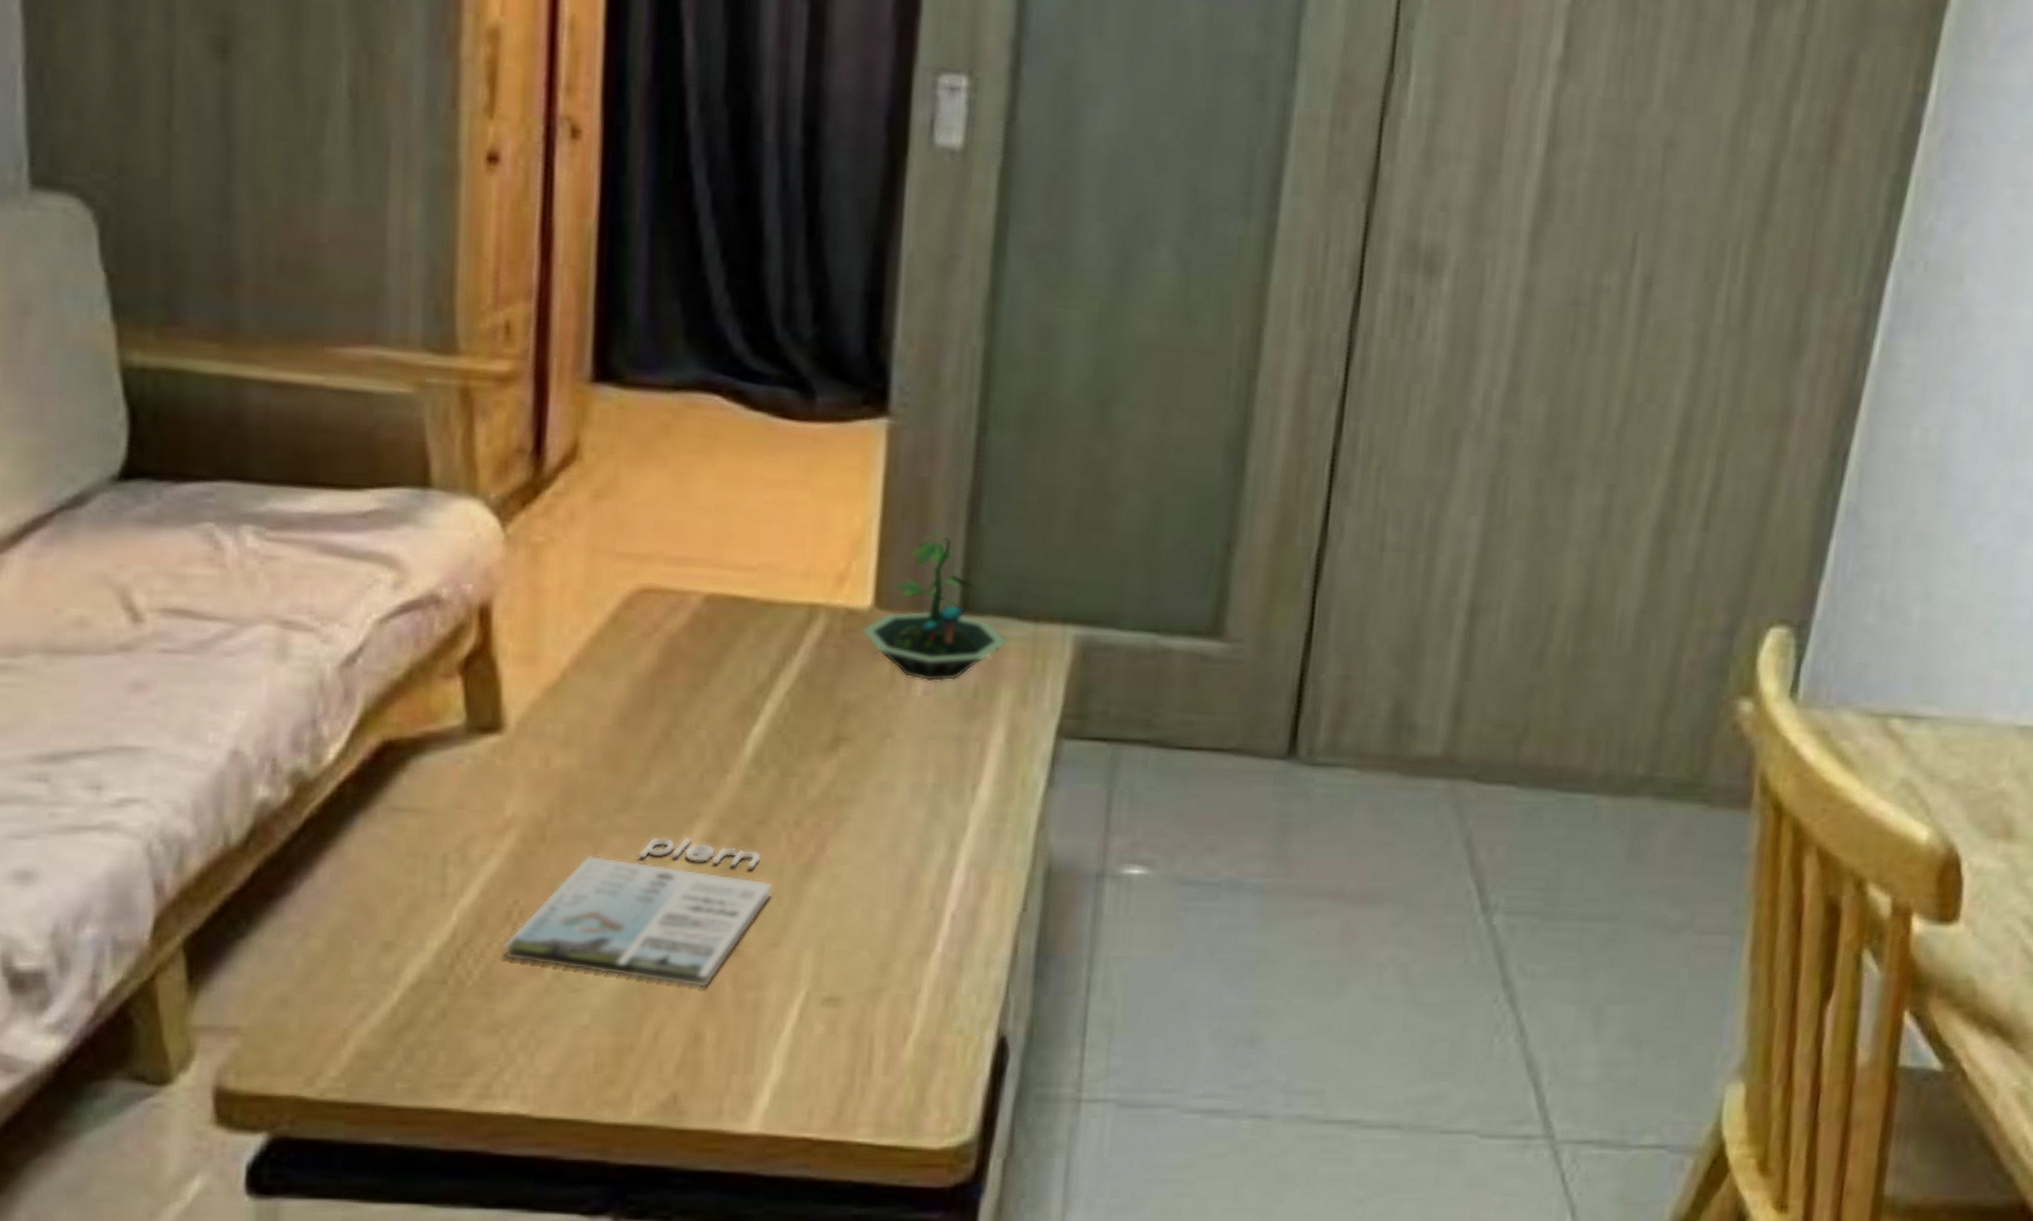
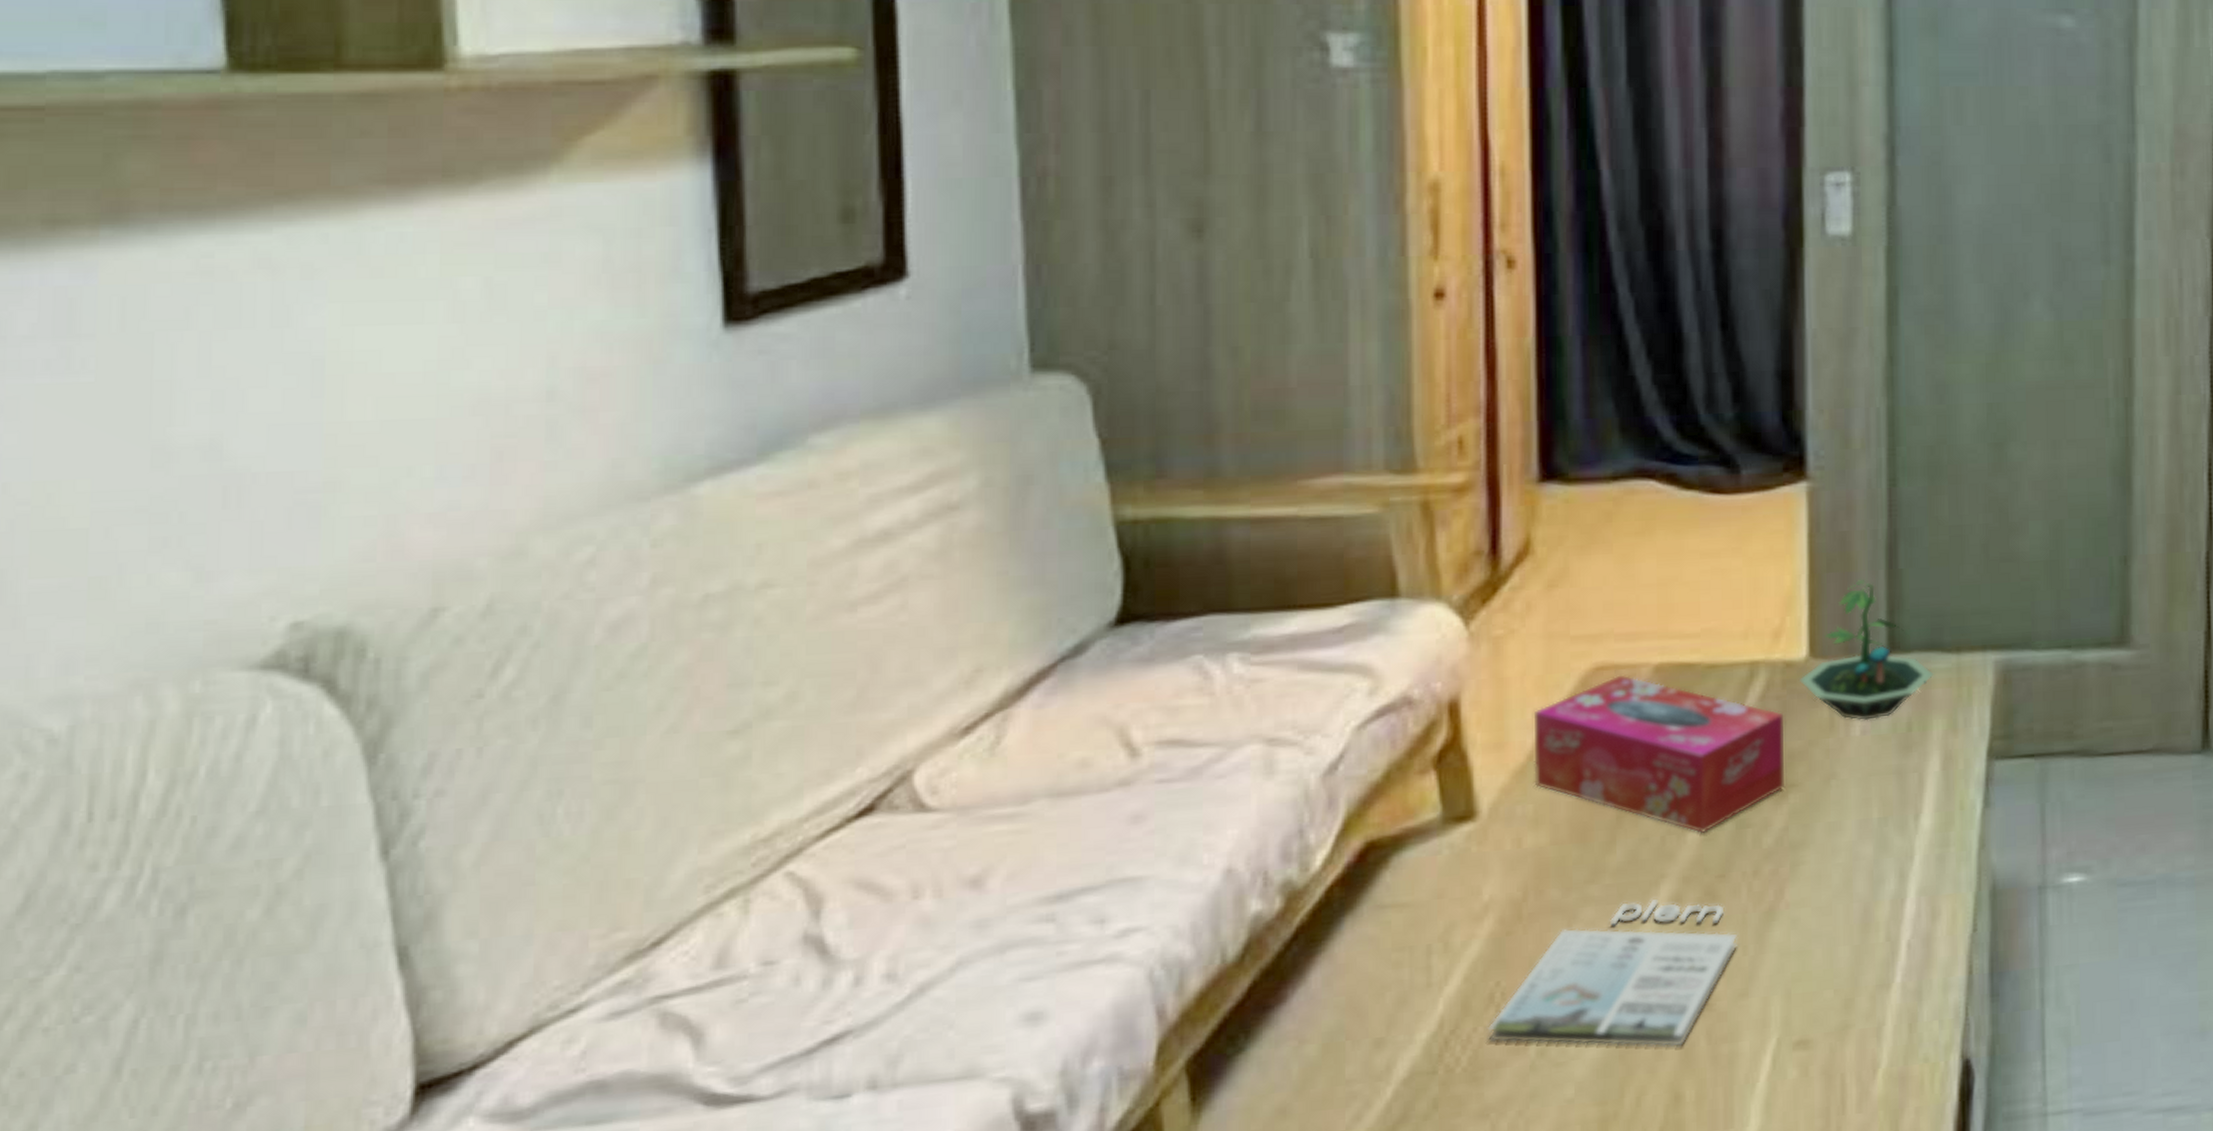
tissue box: none [567,600,841,777] -> present [1533,674,1785,834]

